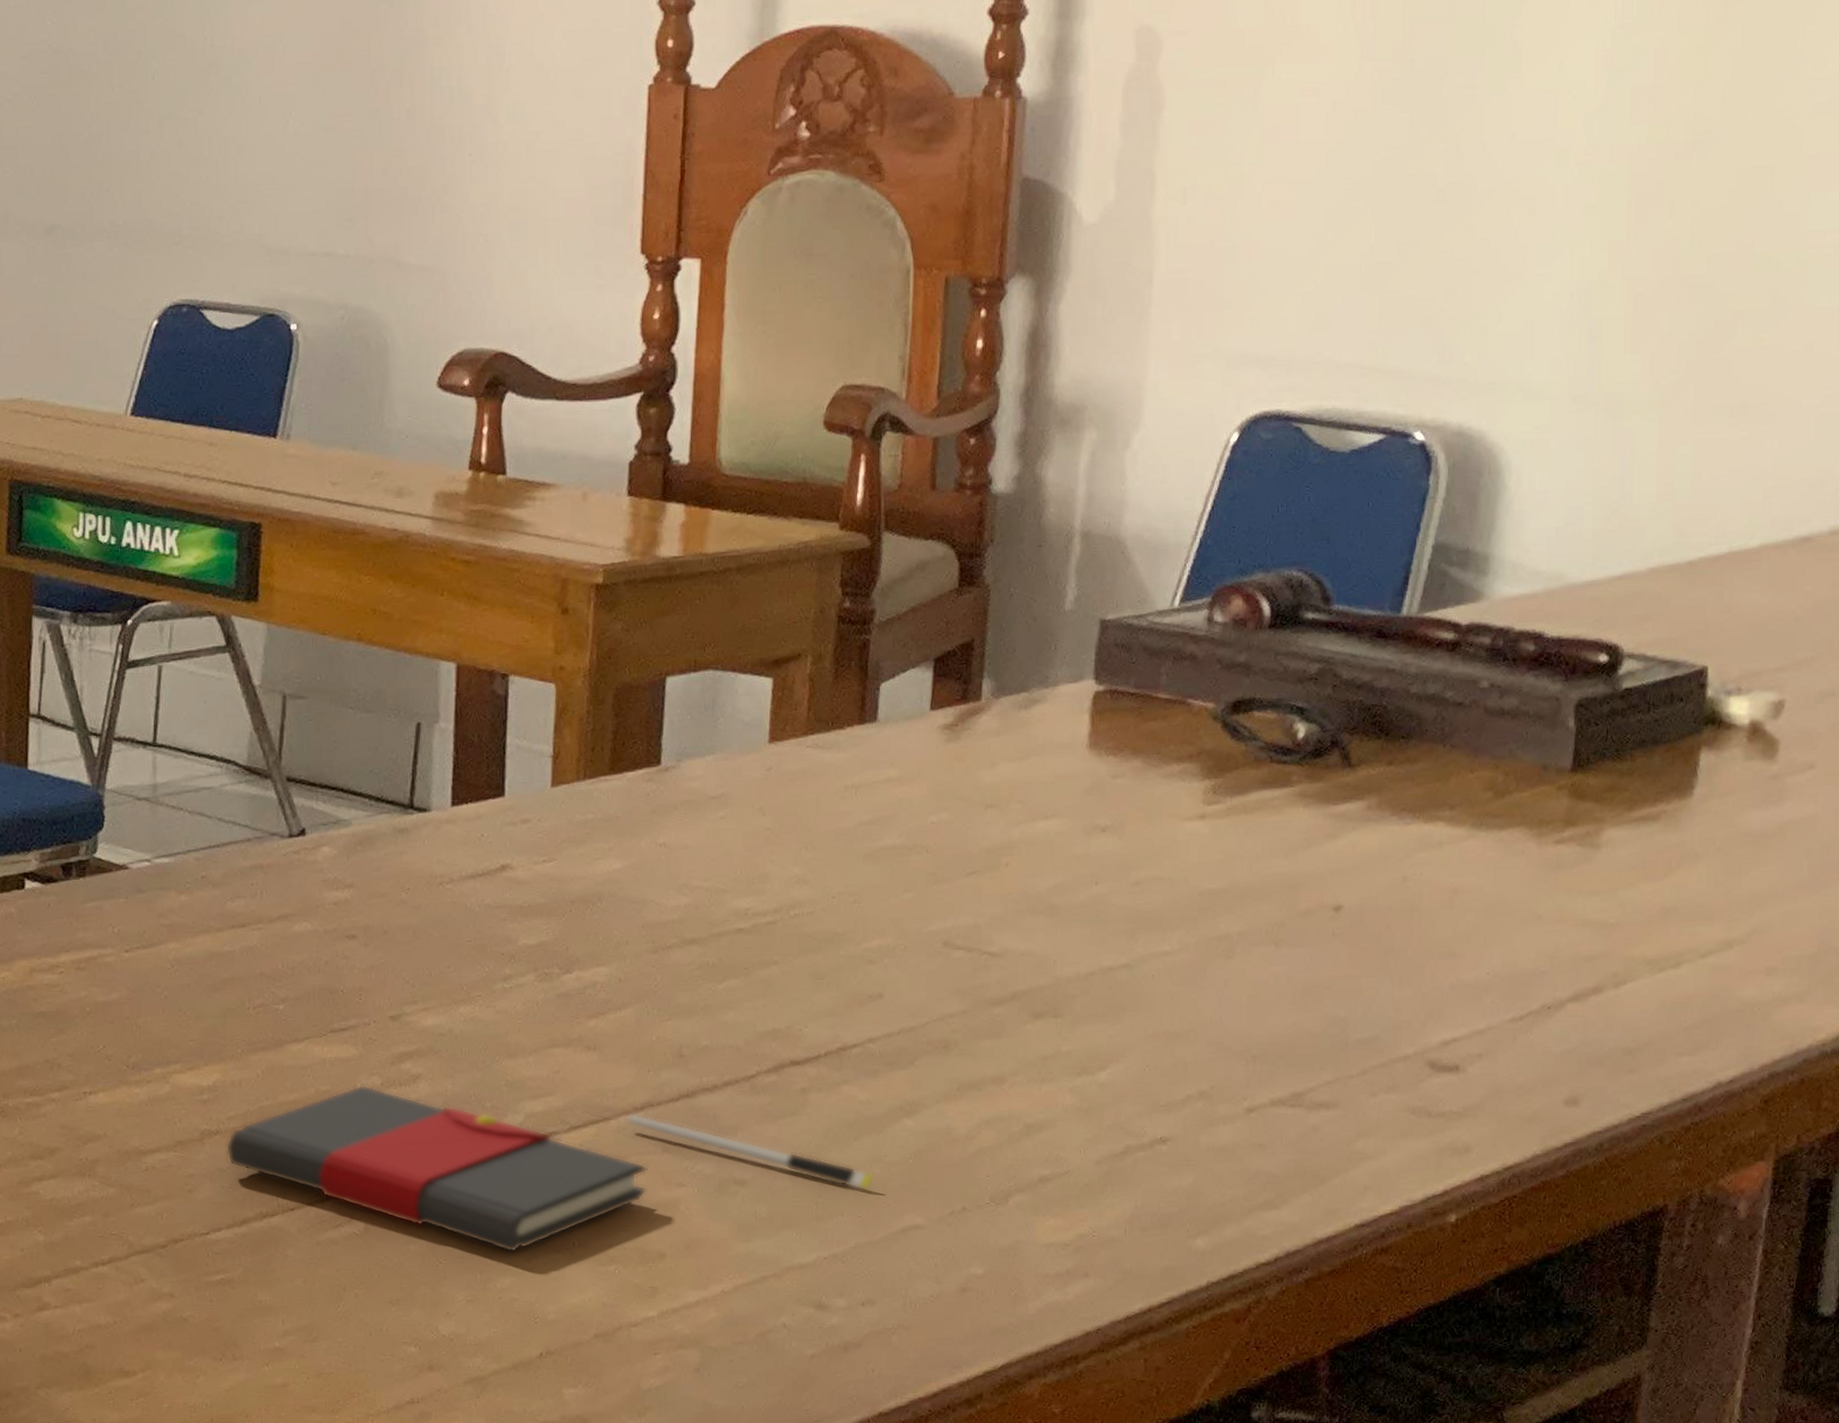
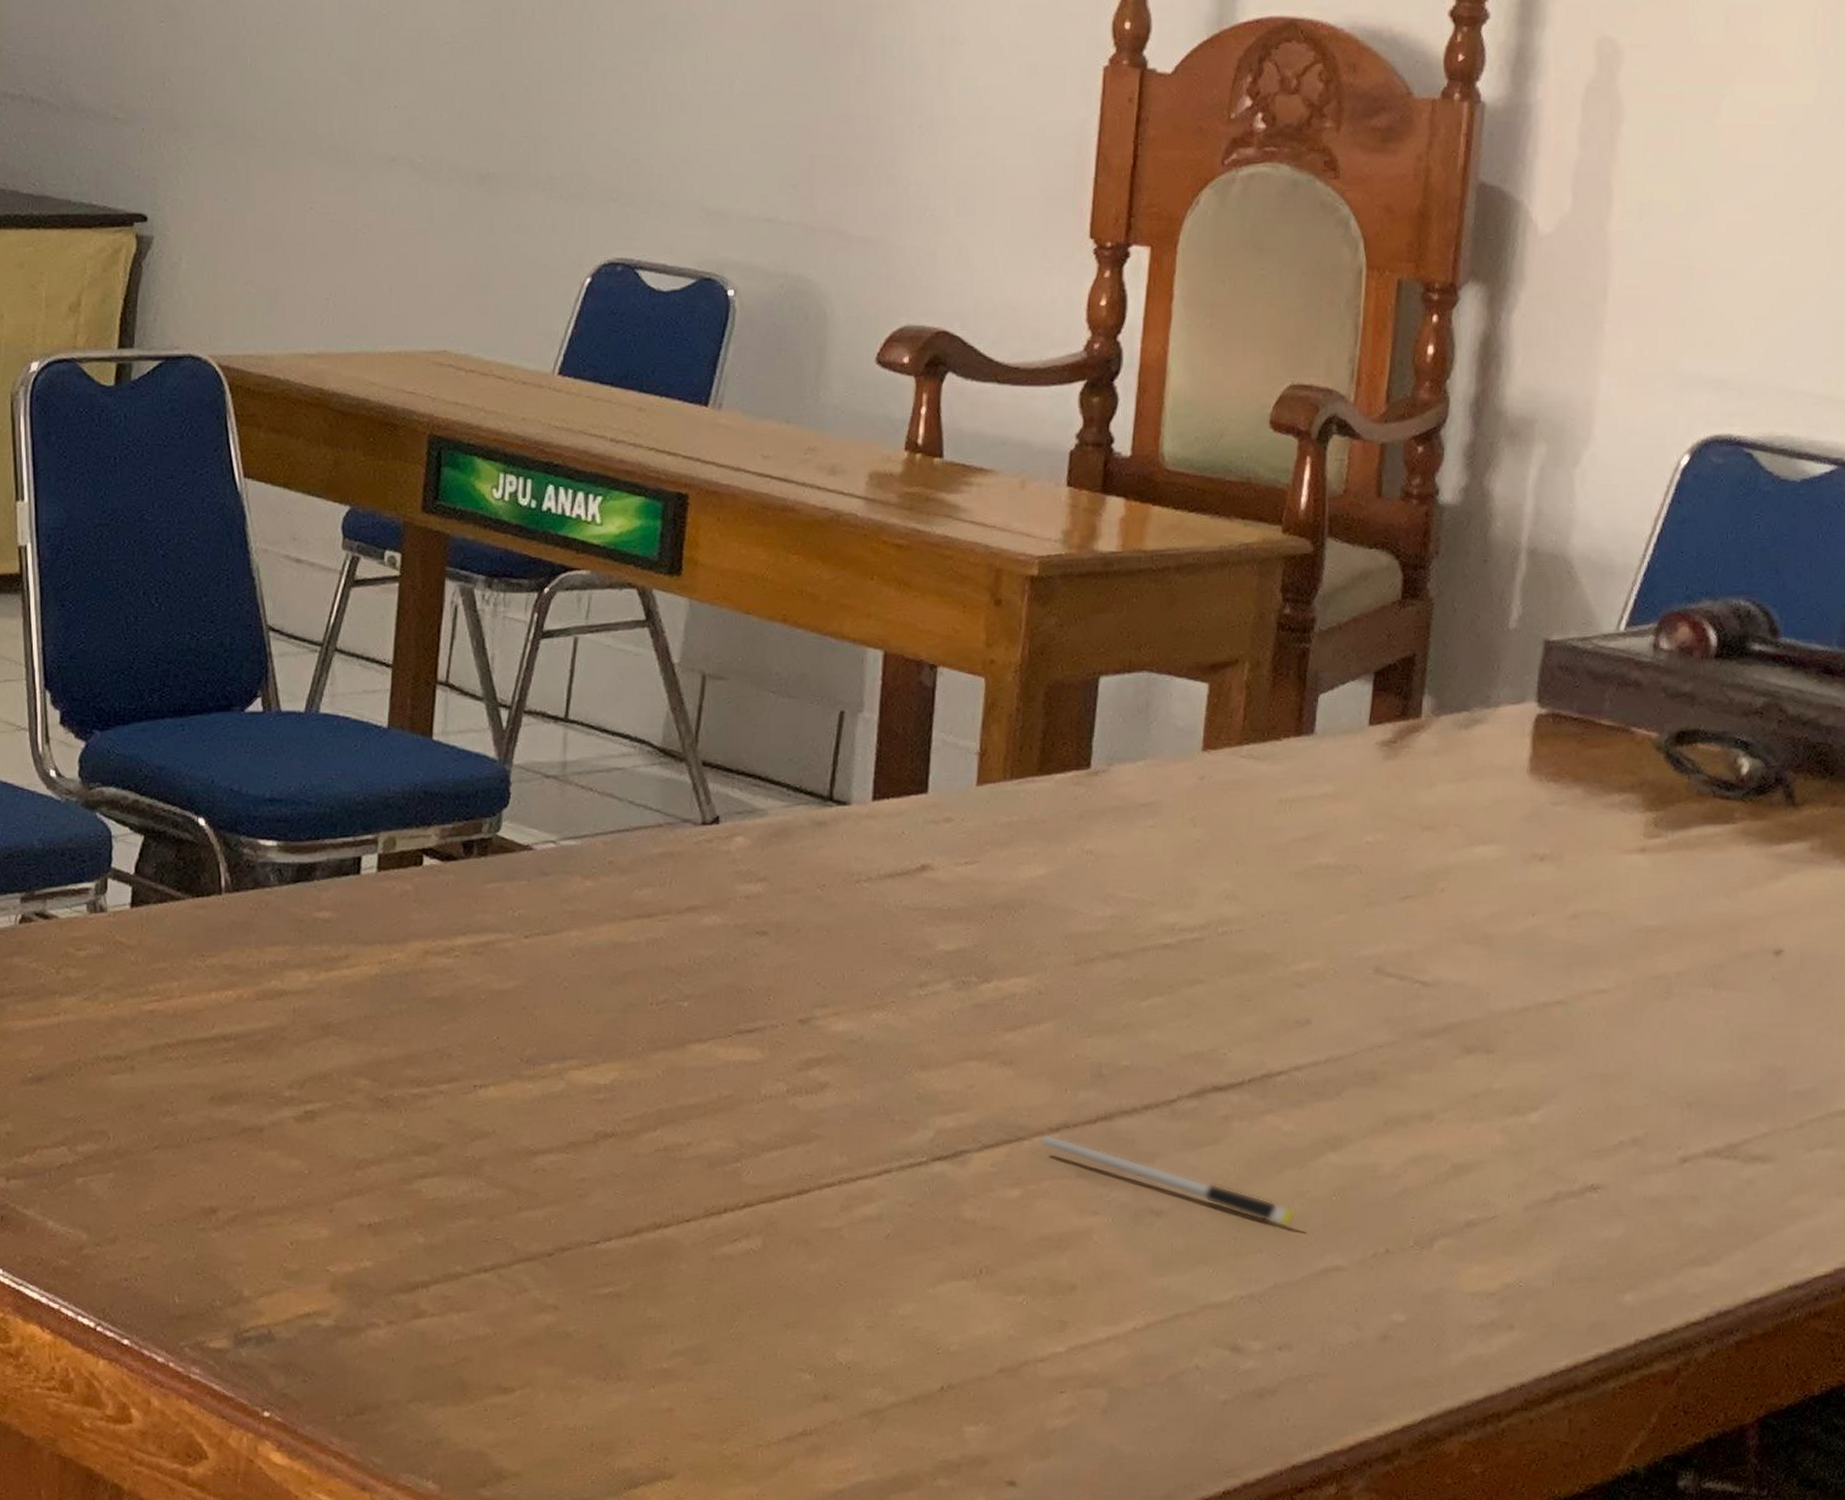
book: present [225,1084,648,1253] -> none [620,1091,1061,1278]

